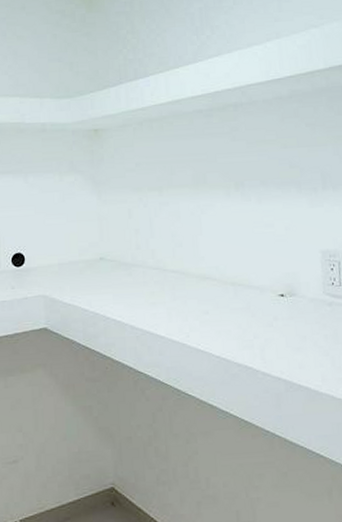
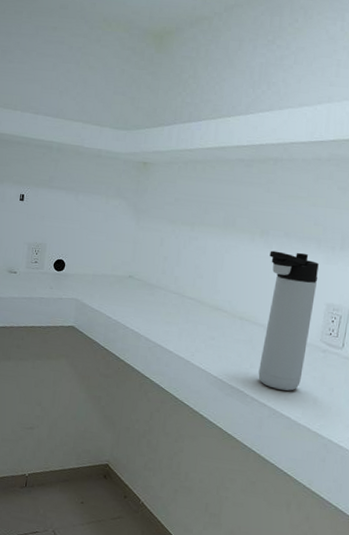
thermos bottle: none [249,199,313,358] -> present [258,250,319,391]

